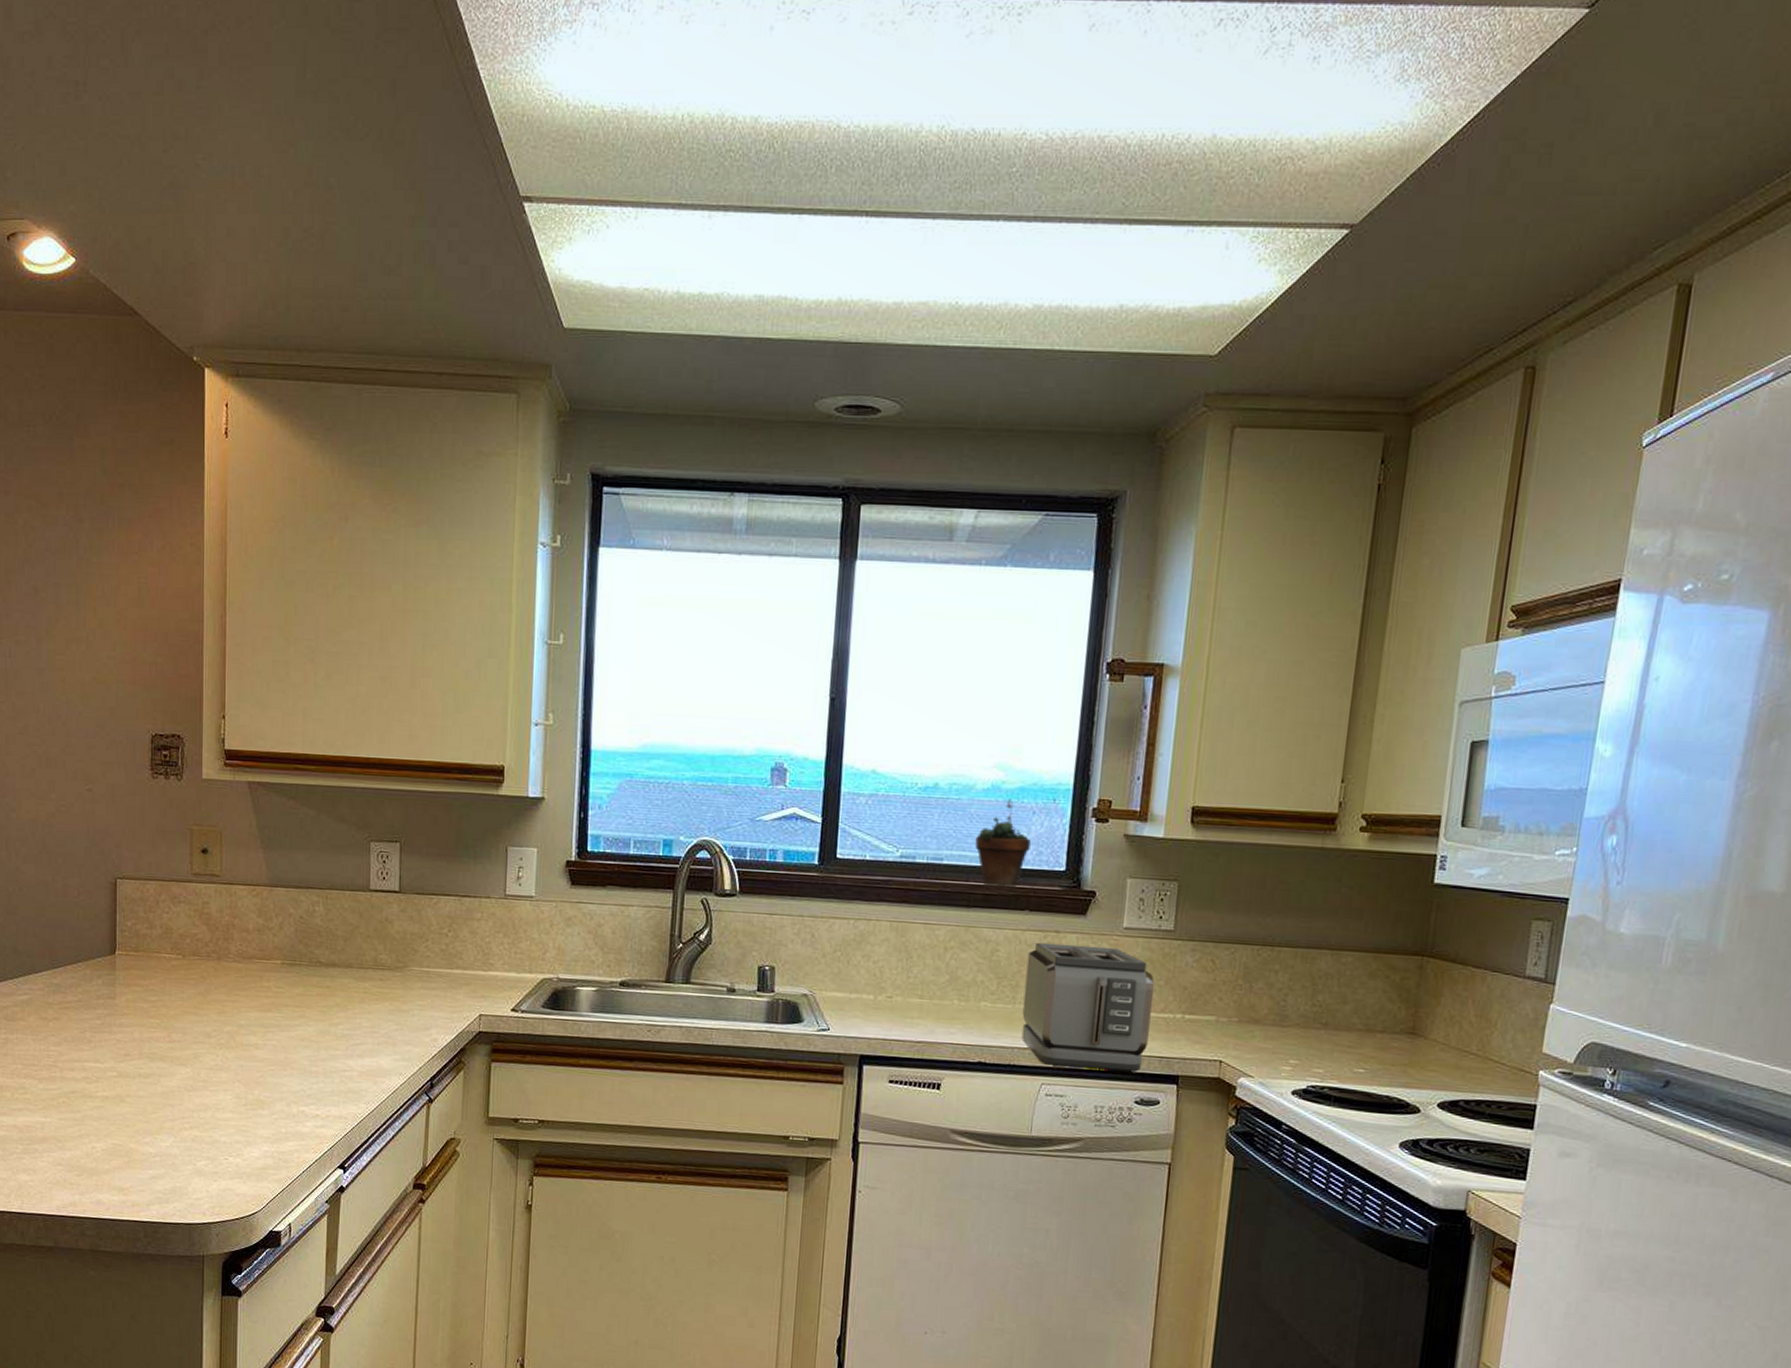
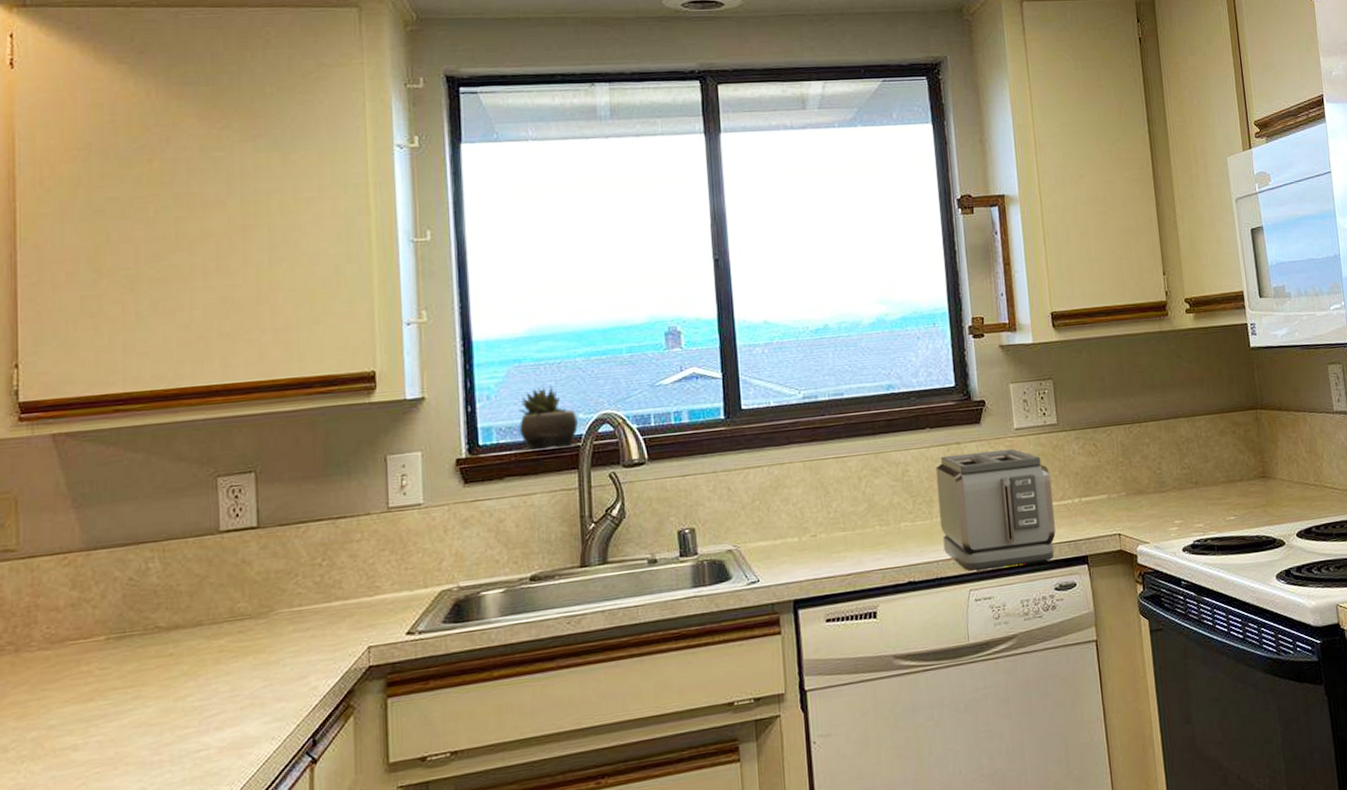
succulent plant: none [618,803,680,868] -> present [515,385,582,453]
succulent plant: present [975,798,1031,888] -> none [870,328,921,413]

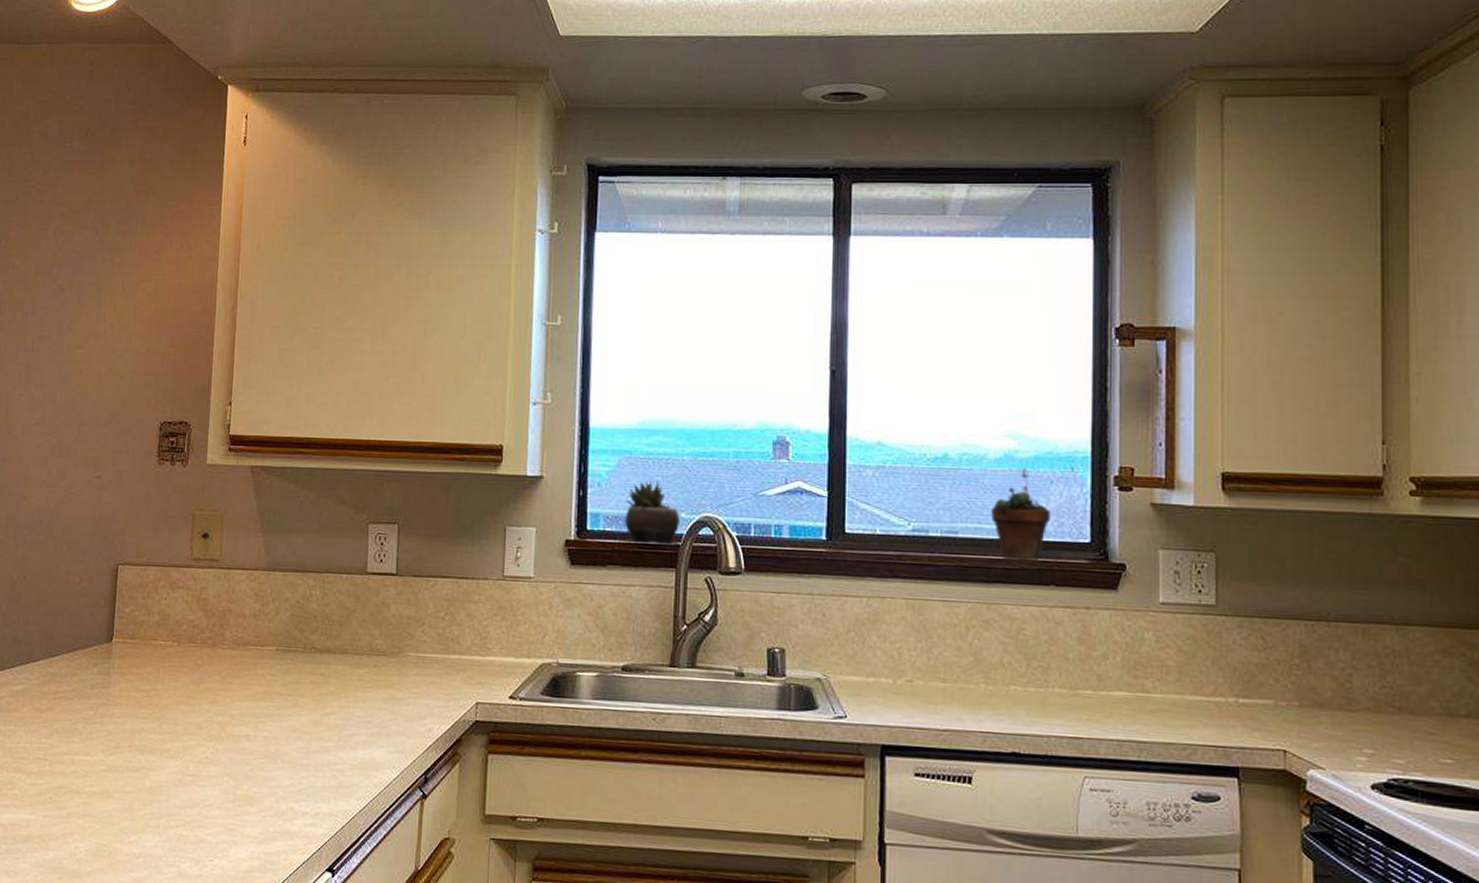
succulent plant: none [870,328,921,413] -> present [991,468,1050,562]
toaster: present [935,448,1056,571] -> none [1056,619,1200,763]

